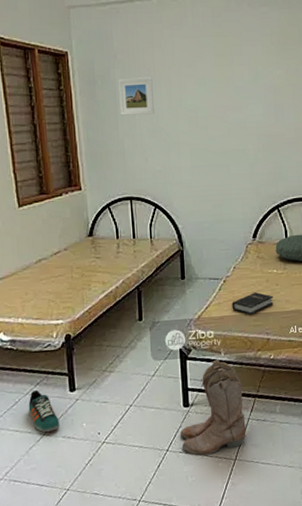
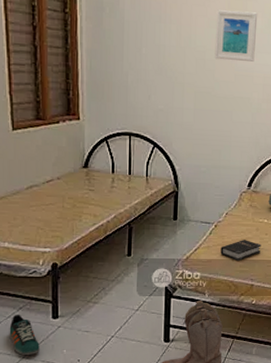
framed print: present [118,77,154,115] -> none [126,9,163,51]
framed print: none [204,66,246,116] -> present [214,10,258,62]

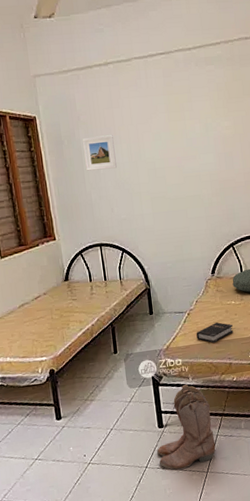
sneaker: present [9,314,40,355] -> none [20,420,49,457]
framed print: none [126,9,163,51] -> present [83,135,117,171]
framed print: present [214,10,258,62] -> none [160,120,199,167]

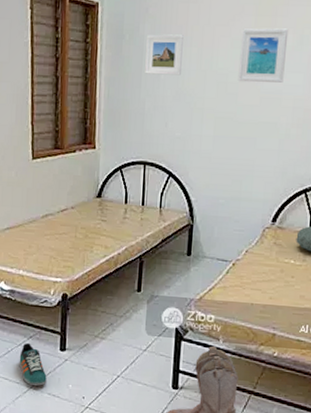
sneaker: none [20,420,49,457] -> present [19,342,47,386]
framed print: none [160,120,199,167] -> present [238,28,289,83]
hardback book: present [196,322,234,343] -> none [238,281,286,305]

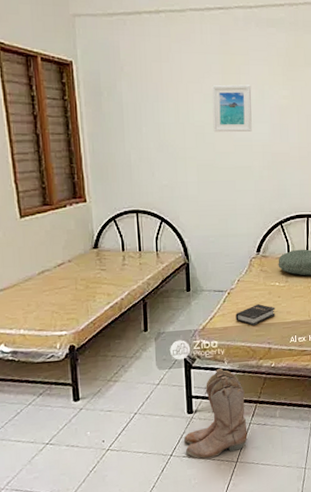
sneaker: present [19,342,47,386] -> none [30,400,63,442]
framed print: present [145,34,184,76] -> none [125,91,161,129]
hardback book: none [238,281,286,305] -> present [235,304,275,326]

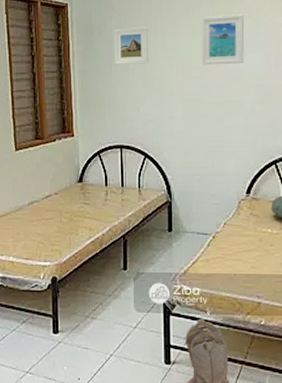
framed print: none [125,91,161,129] -> present [114,27,148,65]
hardback book: present [235,304,275,326] -> none [220,252,267,275]

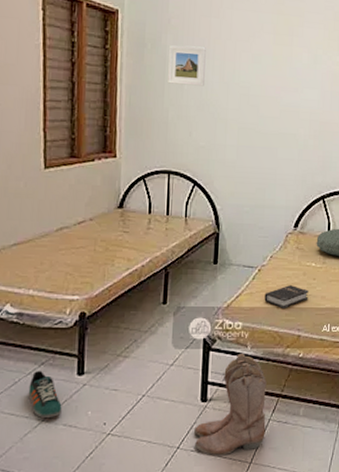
sneaker: none [14,327,42,370] -> present [28,370,62,418]
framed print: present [201,14,245,66] -> none [259,45,304,97]
hardback book: none [220,252,267,275] -> present [264,285,309,308]

